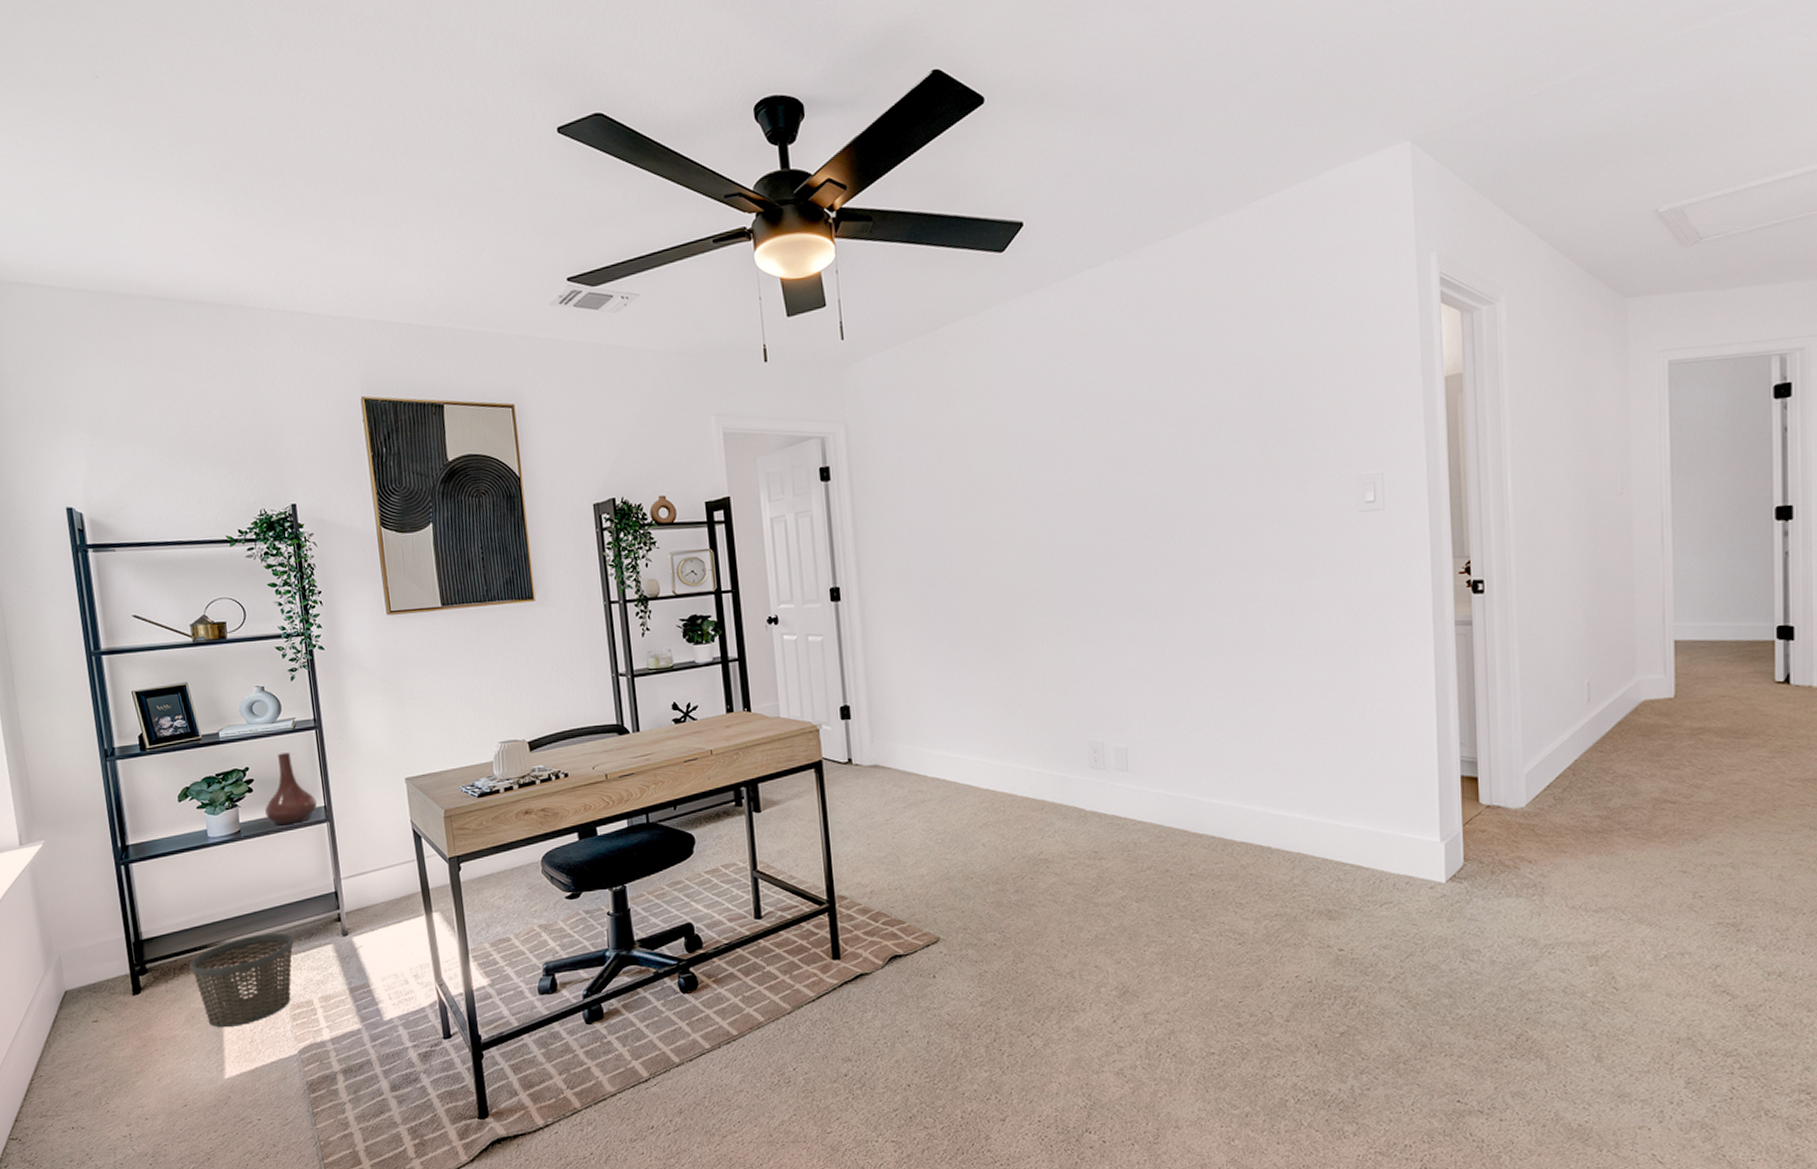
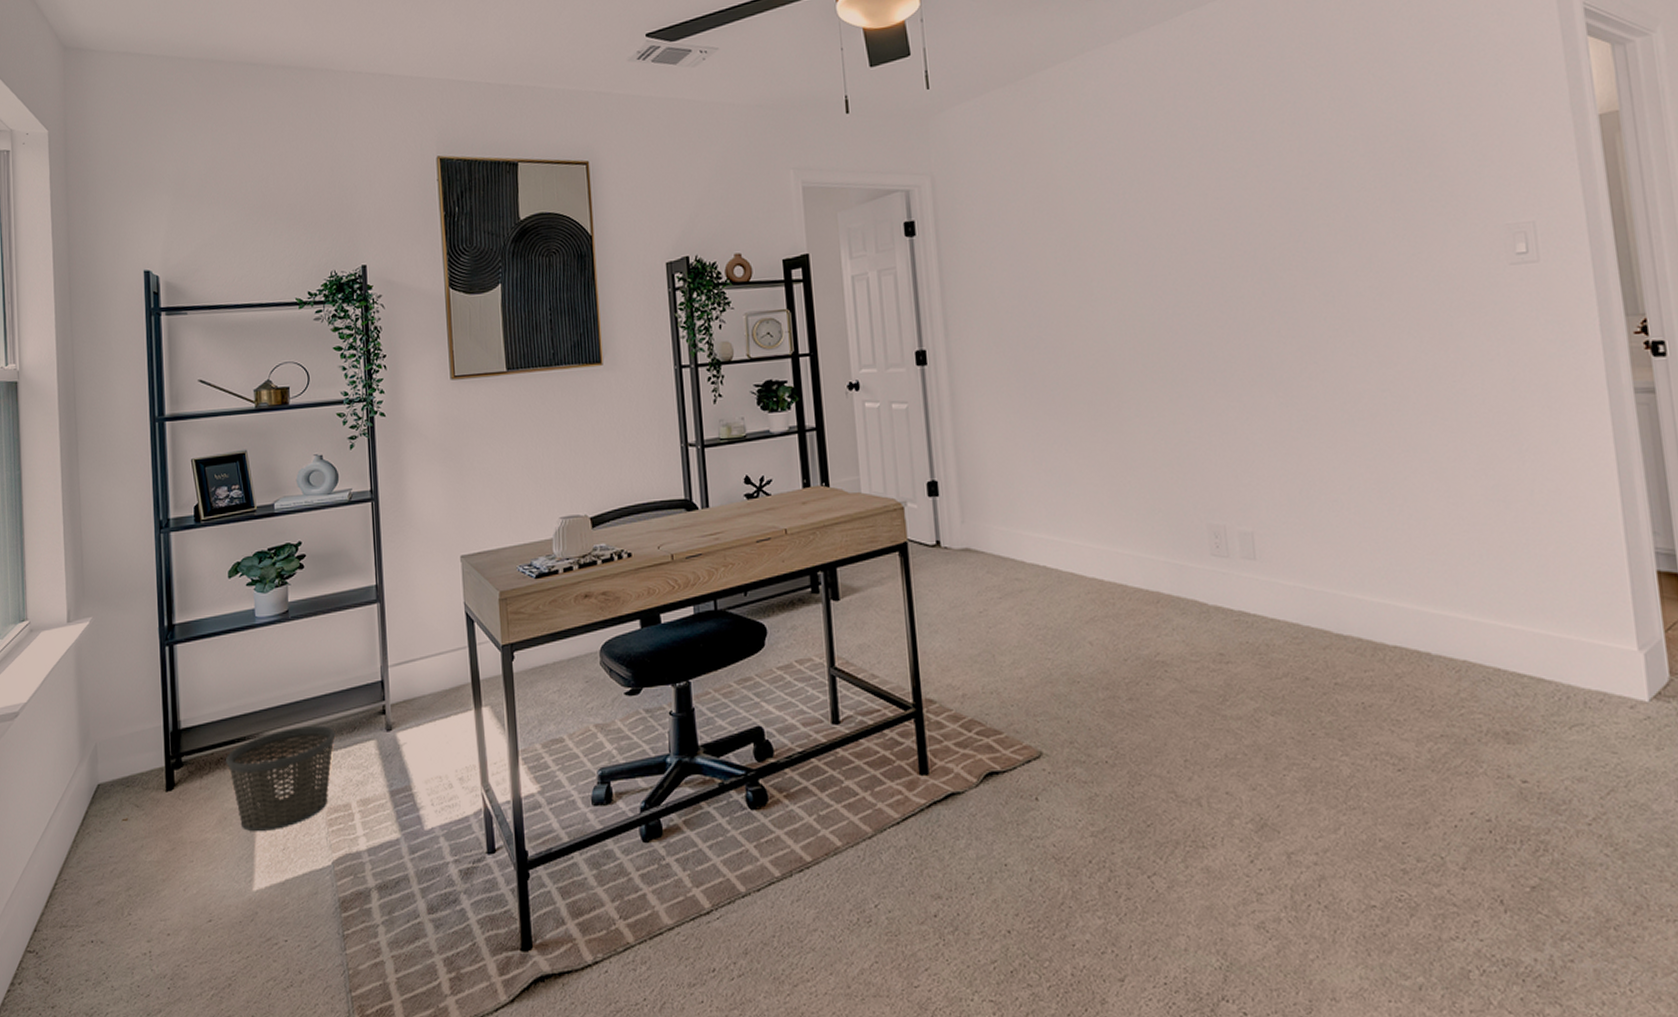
decorative vase: present [265,752,318,826] -> none [315,526,369,606]

